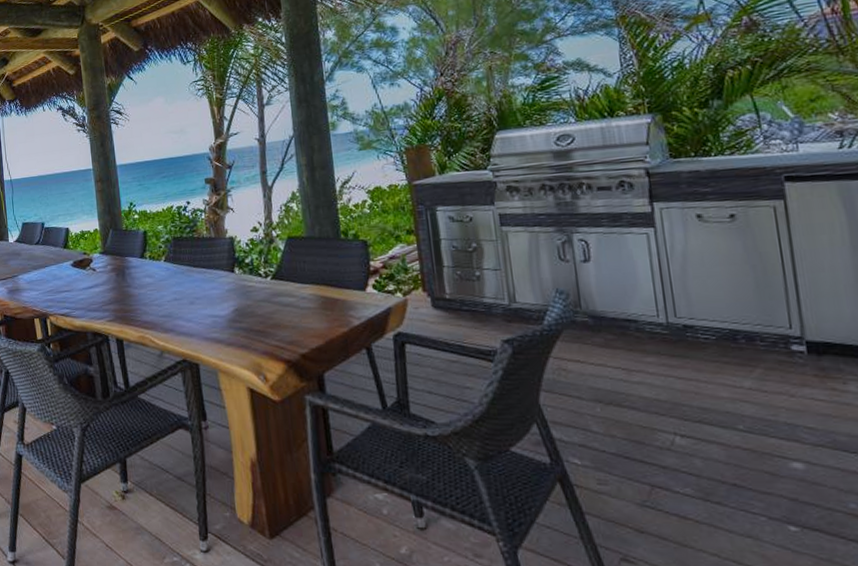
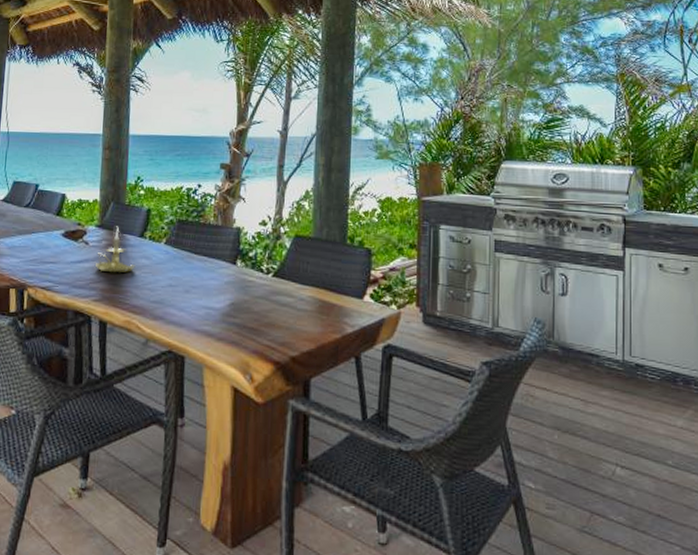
candle holder: none [104,250,141,295] -> present [94,226,136,273]

